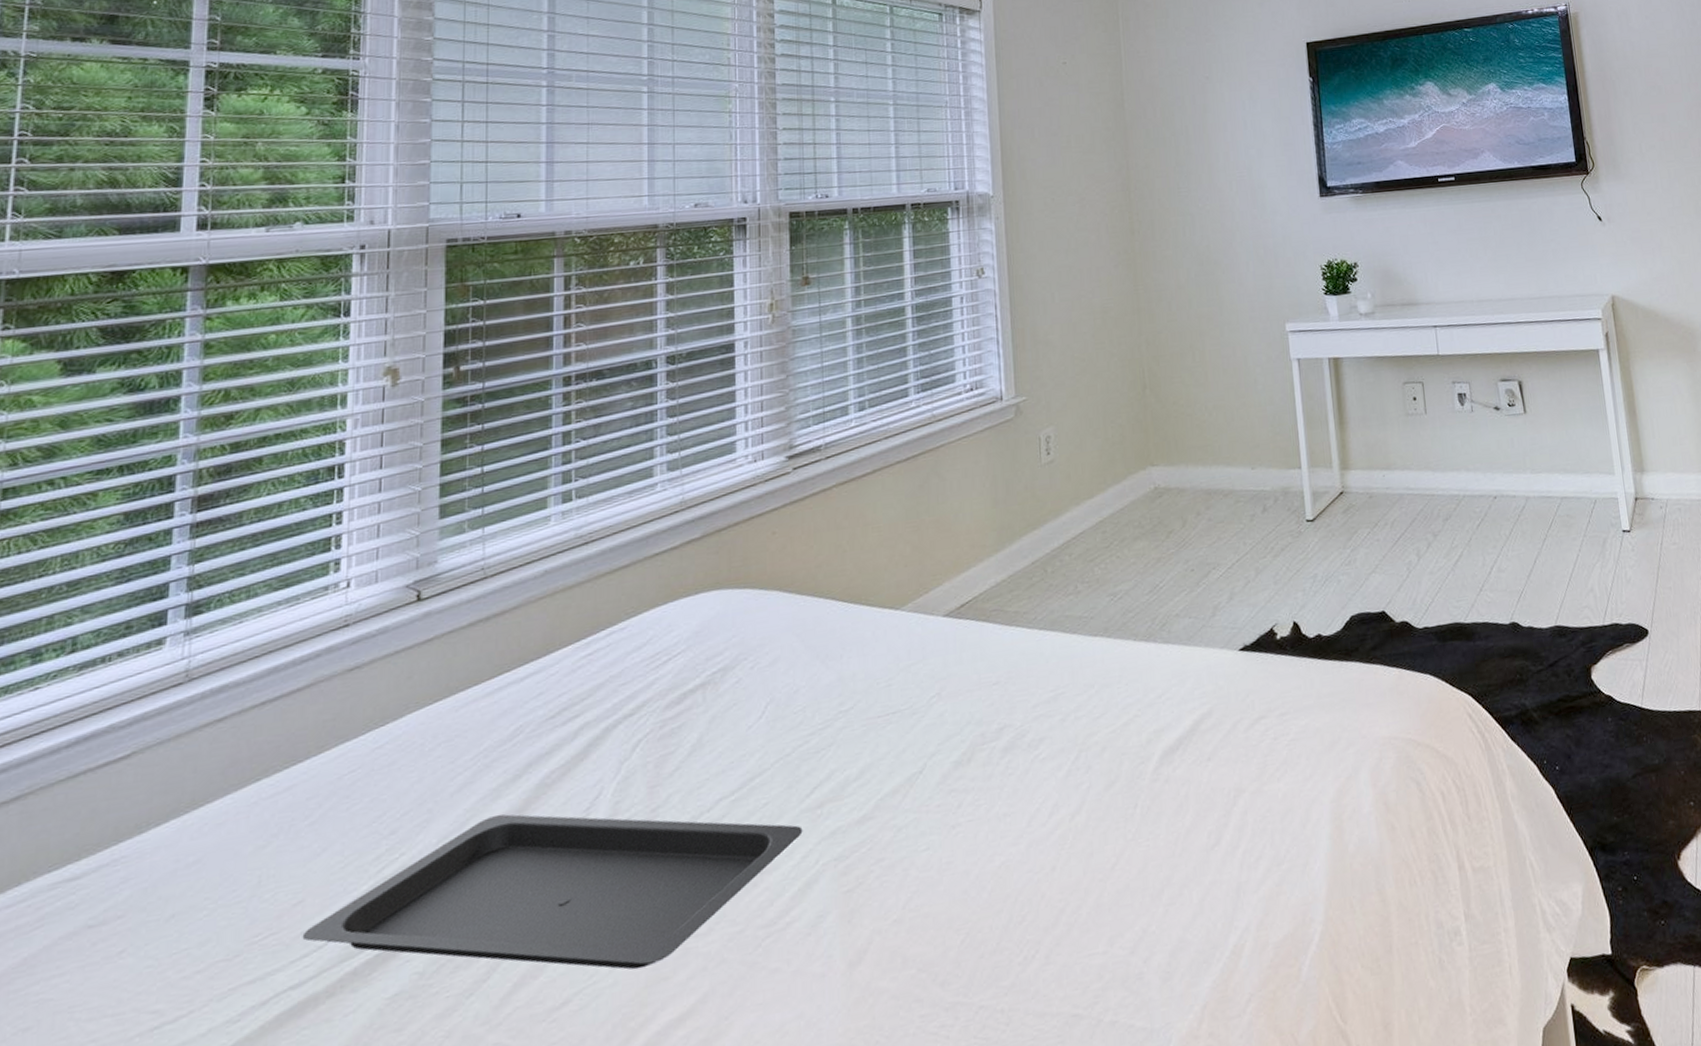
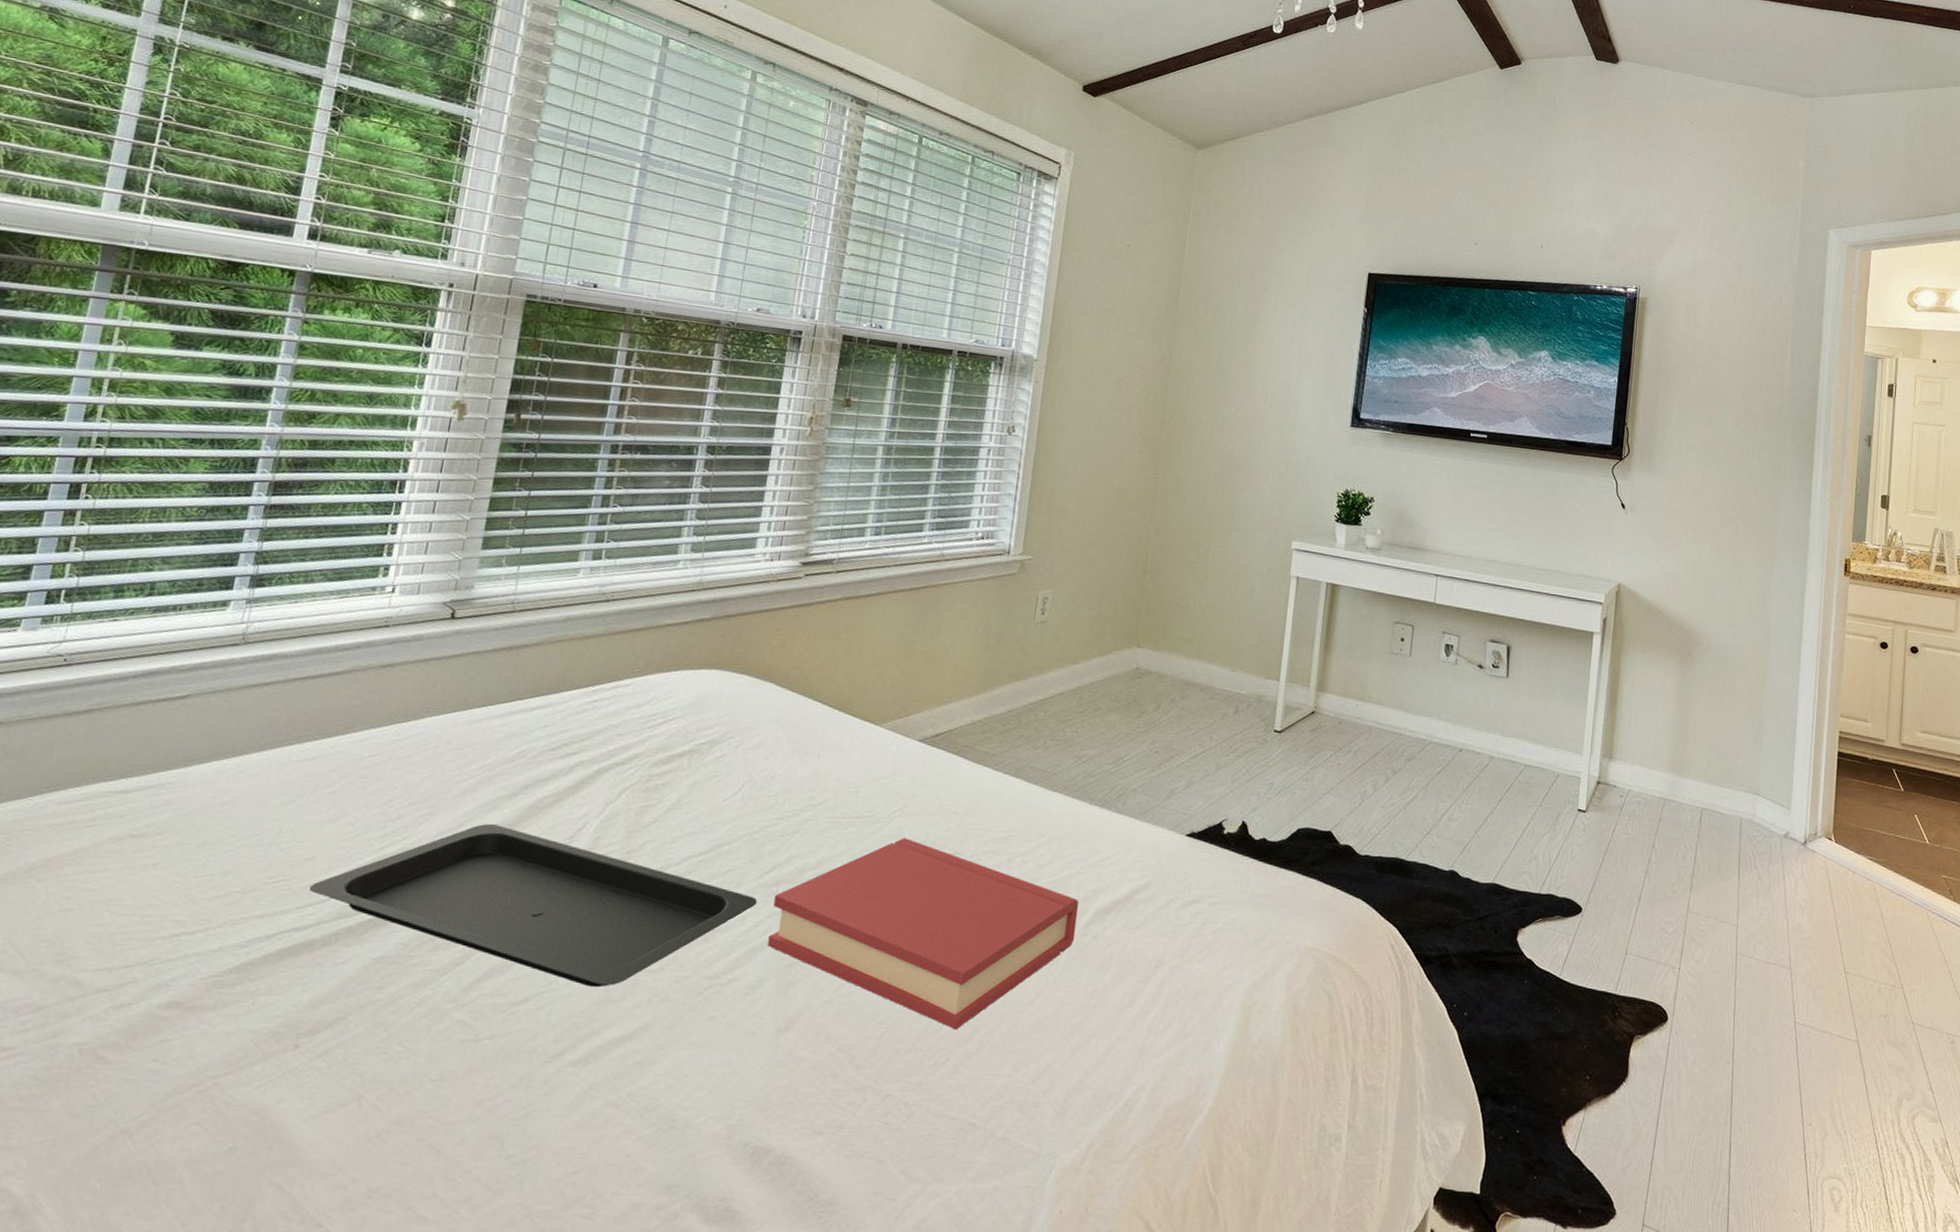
hardback book: none [821,722,1146,917] -> present [767,838,1079,1030]

